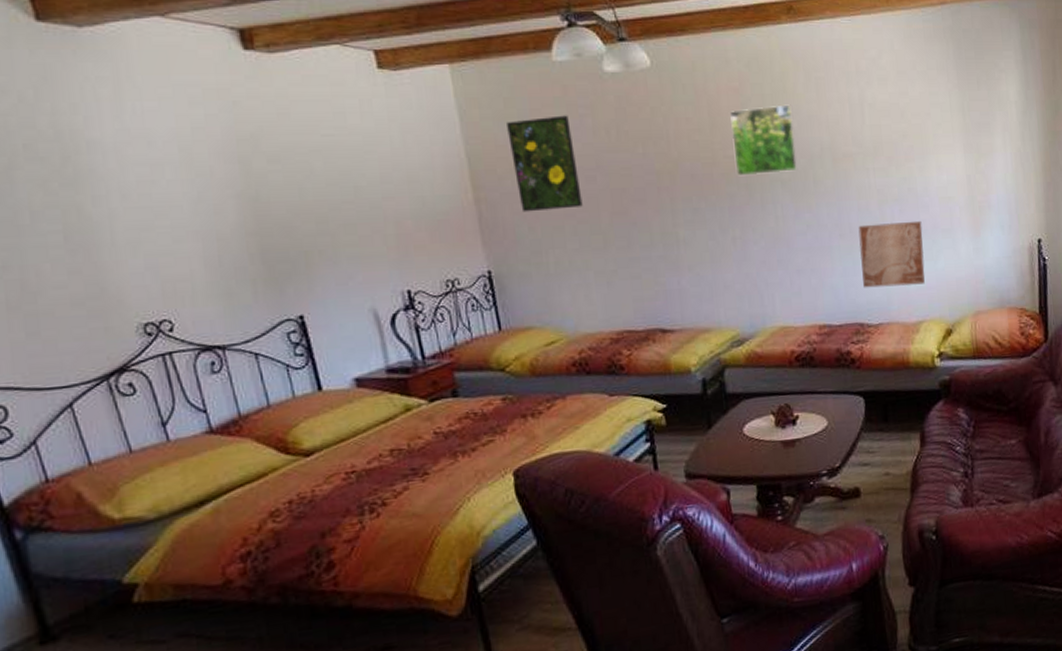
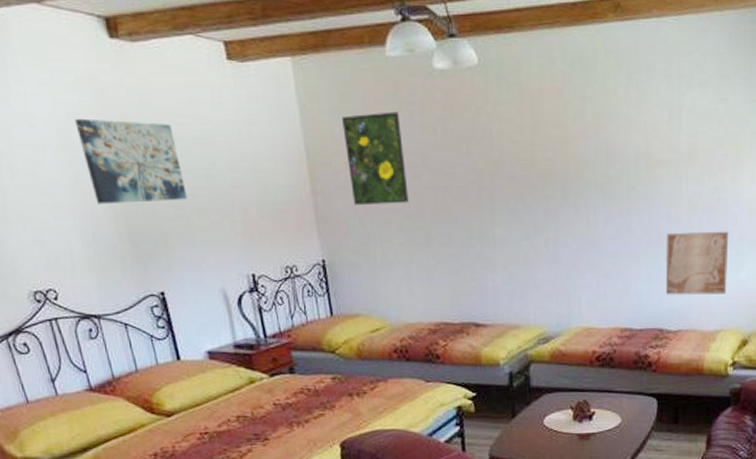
wall art: none [200,133,332,224] -> present [75,118,187,205]
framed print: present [730,104,798,176] -> none [551,107,613,179]

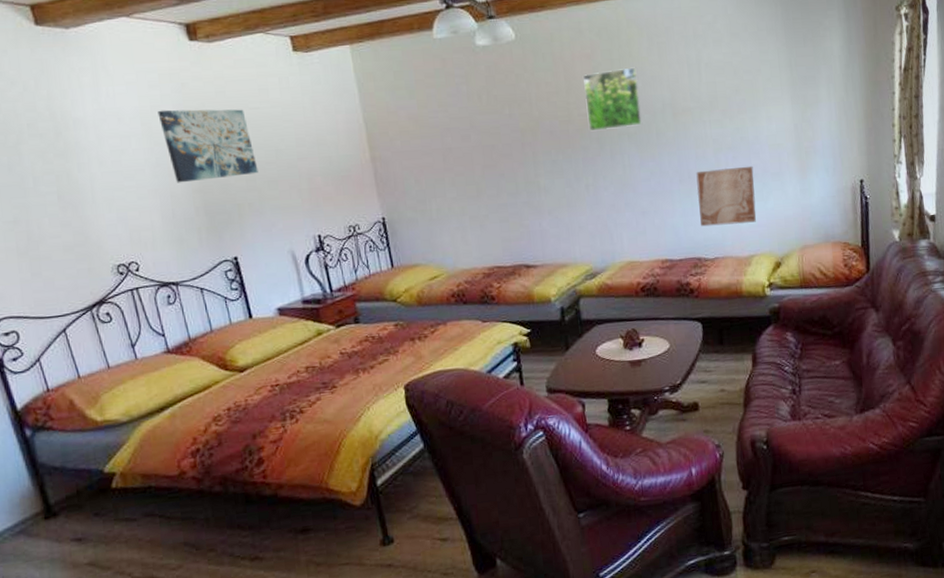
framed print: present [342,111,409,206] -> none [396,84,459,168]
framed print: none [551,107,613,179] -> present [583,67,643,132]

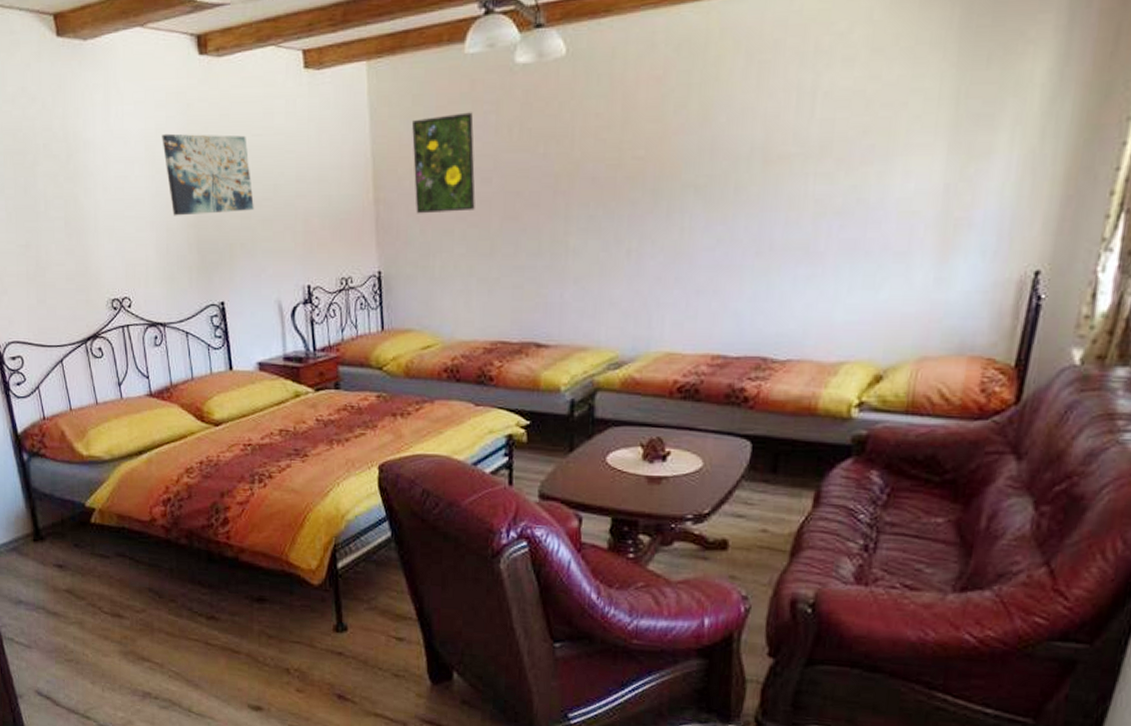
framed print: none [396,84,459,168] -> present [412,112,475,214]
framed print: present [583,67,643,132] -> none [643,95,723,181]
wall art: present [696,166,756,227] -> none [775,239,868,318]

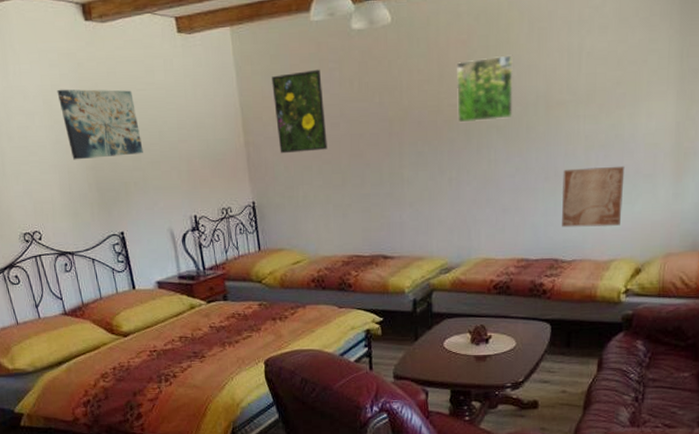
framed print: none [643,95,723,181] -> present [456,55,514,123]
wall art: none [775,239,868,318] -> present [562,166,625,227]

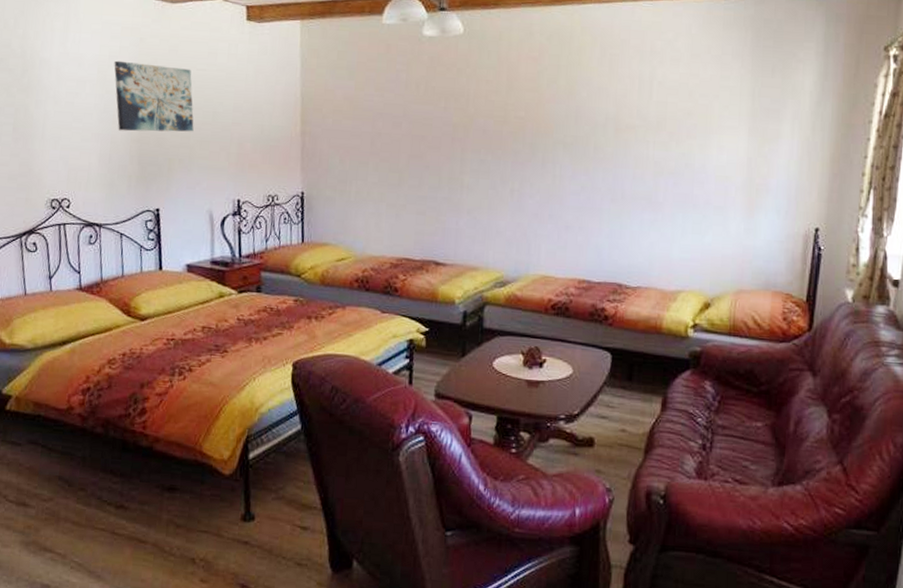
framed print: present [272,69,328,154] -> none [336,69,388,148]
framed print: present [456,55,514,123] -> none [523,75,584,137]
wall art: present [562,166,625,227] -> none [627,192,695,256]

